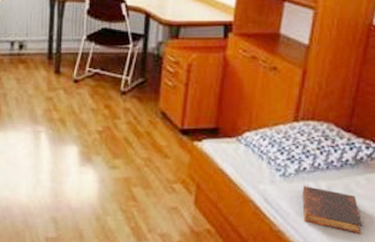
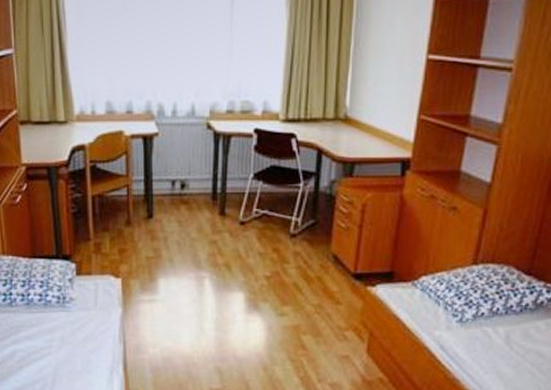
book: present [302,186,363,234] -> none [479,332,541,381]

